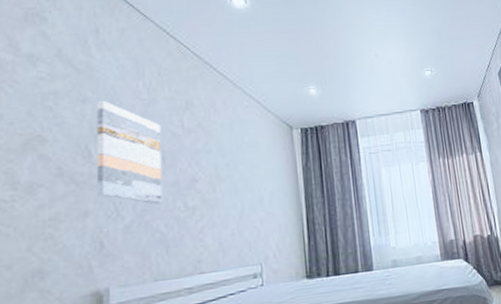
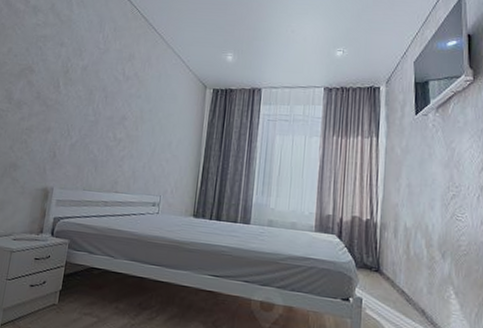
wall art: present [96,100,163,205] -> none [57,45,109,132]

